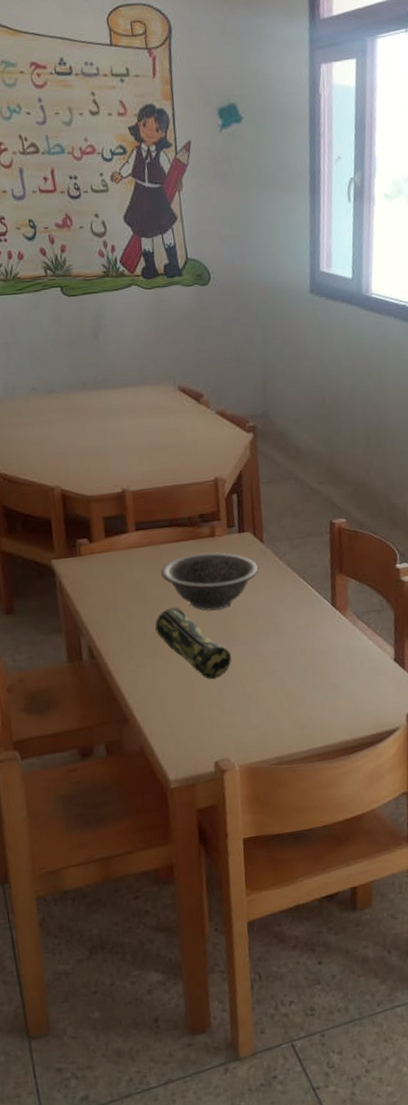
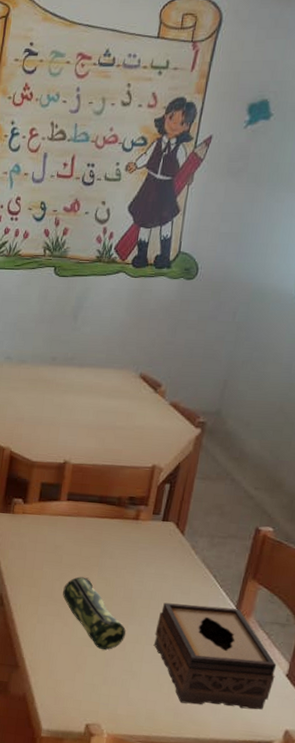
decorative bowl: present [160,552,258,611] -> none [79,531,173,589]
tissue box: none [259,605,385,713] -> present [154,602,277,710]

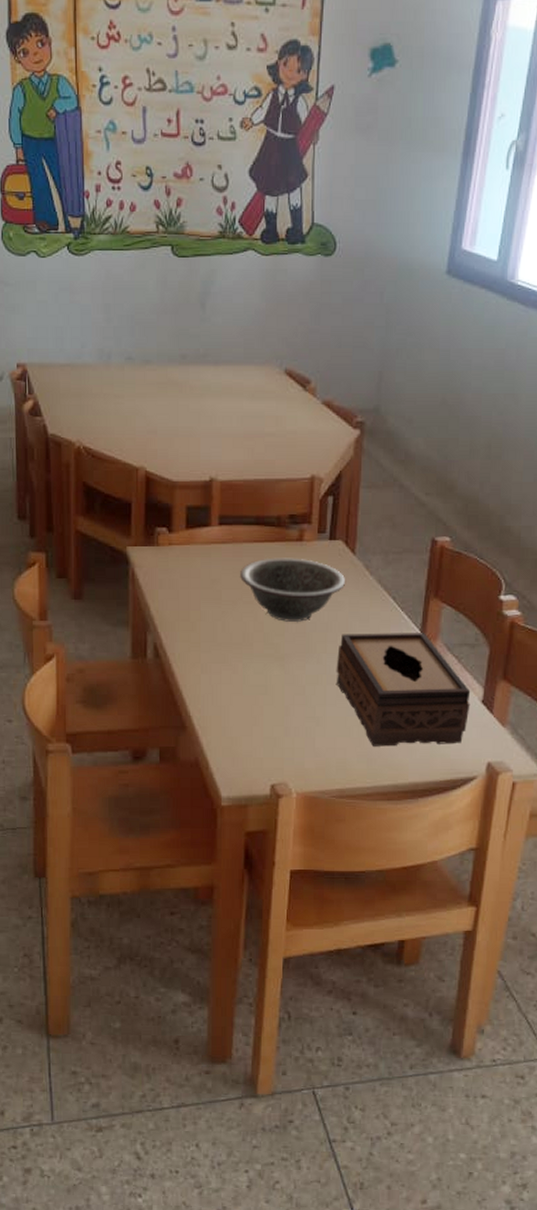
pencil case: present [63,576,126,651] -> none [227,614,303,697]
decorative bowl: none [79,531,173,589] -> present [239,558,345,623]

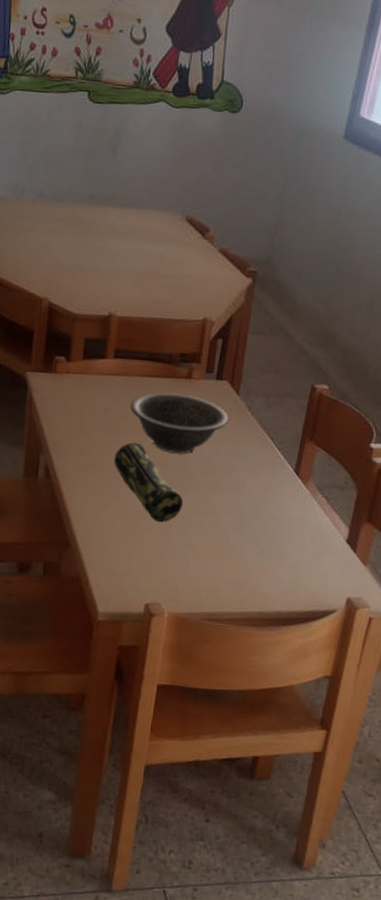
pencil case: none [227,614,303,697] -> present [114,442,183,523]
tissue box: present [336,633,471,747] -> none [213,468,337,579]

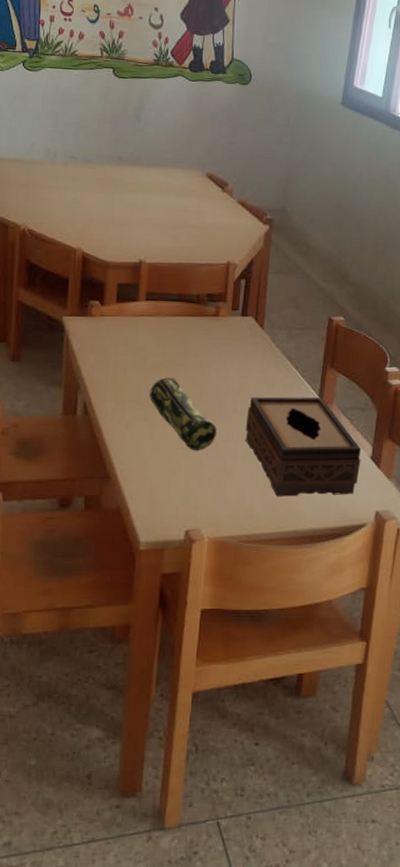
decorative bowl: present [129,392,228,455] -> none [162,330,254,387]
tissue box: none [213,468,337,579] -> present [245,396,362,497]

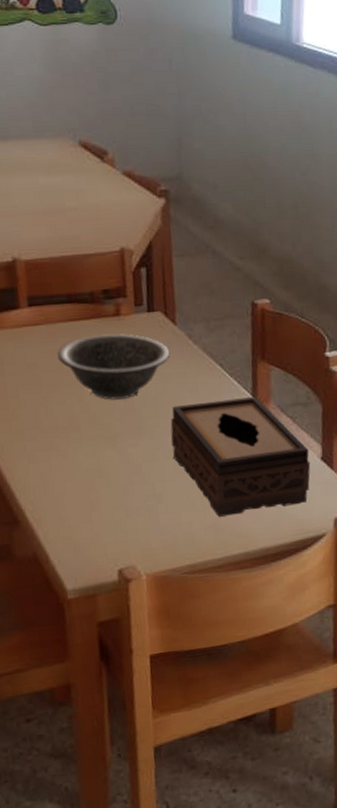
pencil case: present [150,377,216,451] -> none [51,395,138,478]
decorative bowl: none [162,330,254,387] -> present [57,333,169,400]

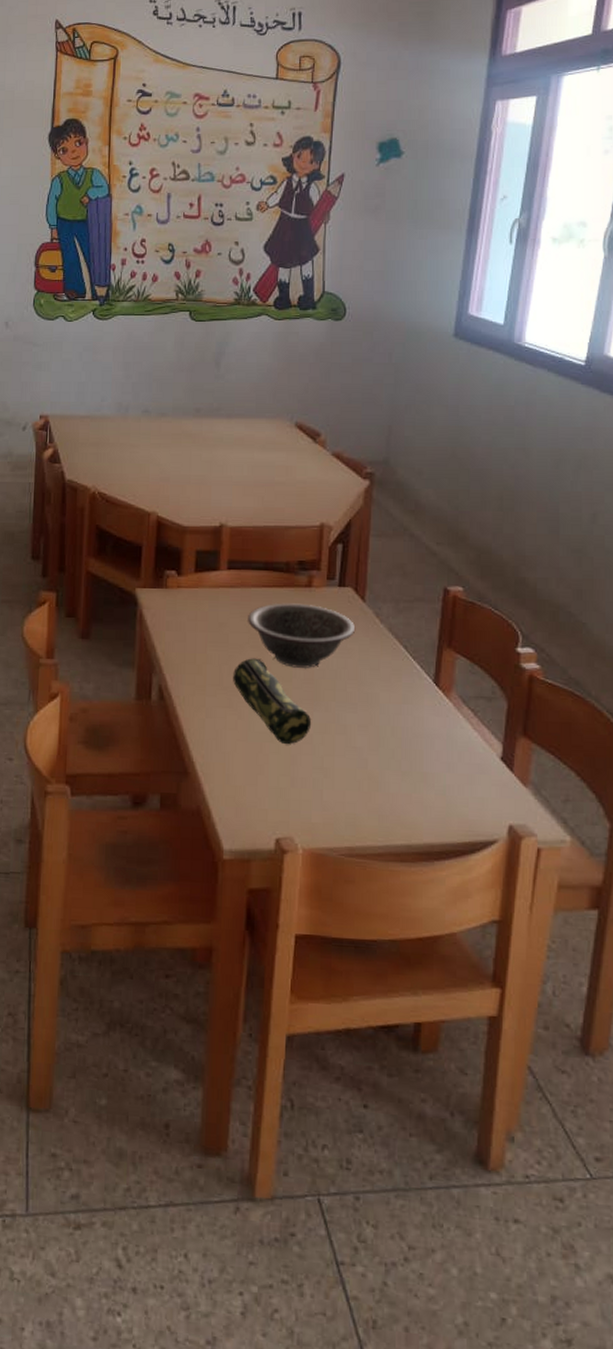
pencil case: none [51,395,138,478] -> present [233,658,311,745]
tissue box: present [170,397,311,517] -> none [345,682,489,804]

